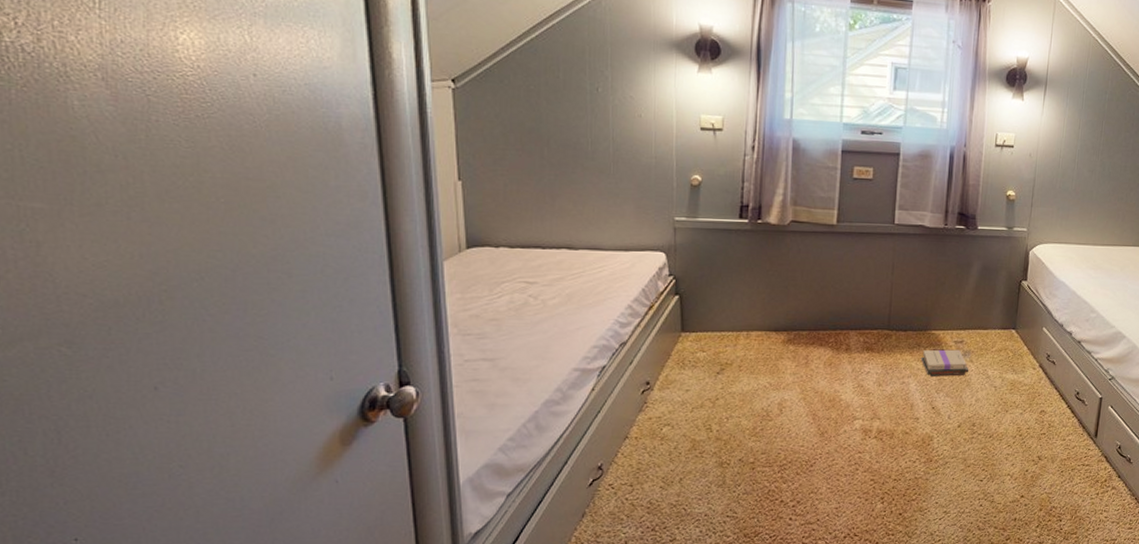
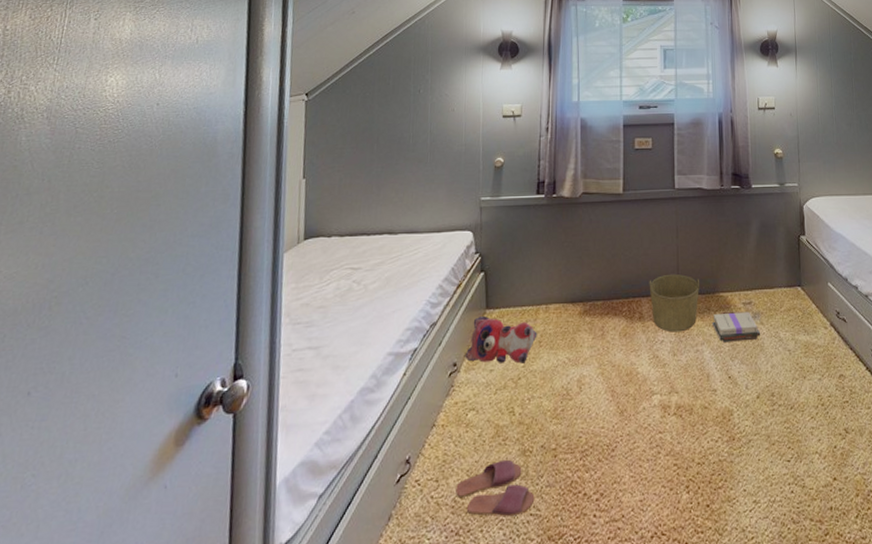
slippers: none [651,469,732,518] -> present [456,459,535,517]
stuffed animal: none [659,339,737,385] -> present [465,316,537,364]
basket: none [858,309,913,365] -> present [649,273,700,333]

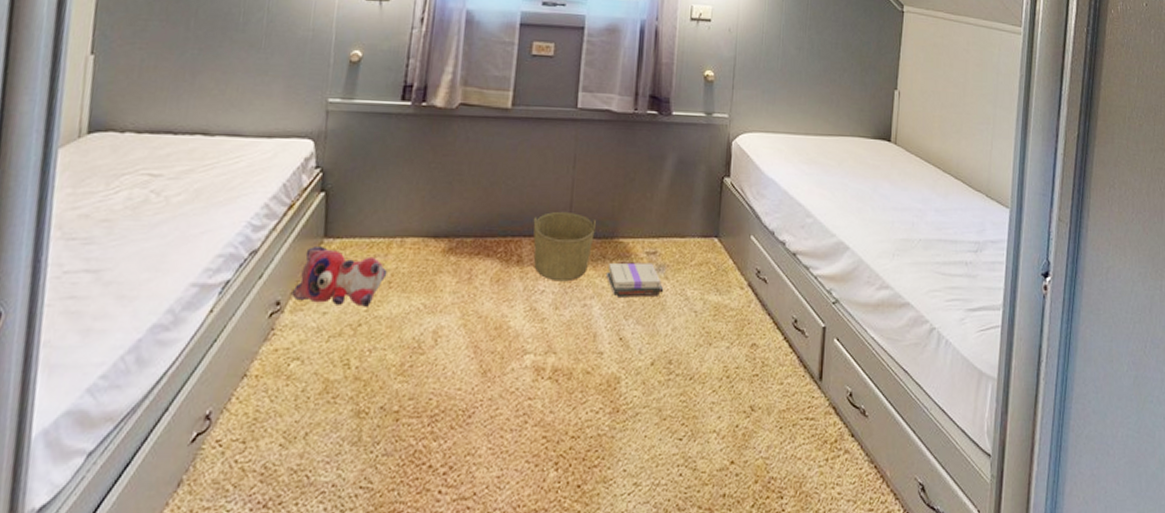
slippers: present [456,459,535,517] -> none [267,421,367,489]

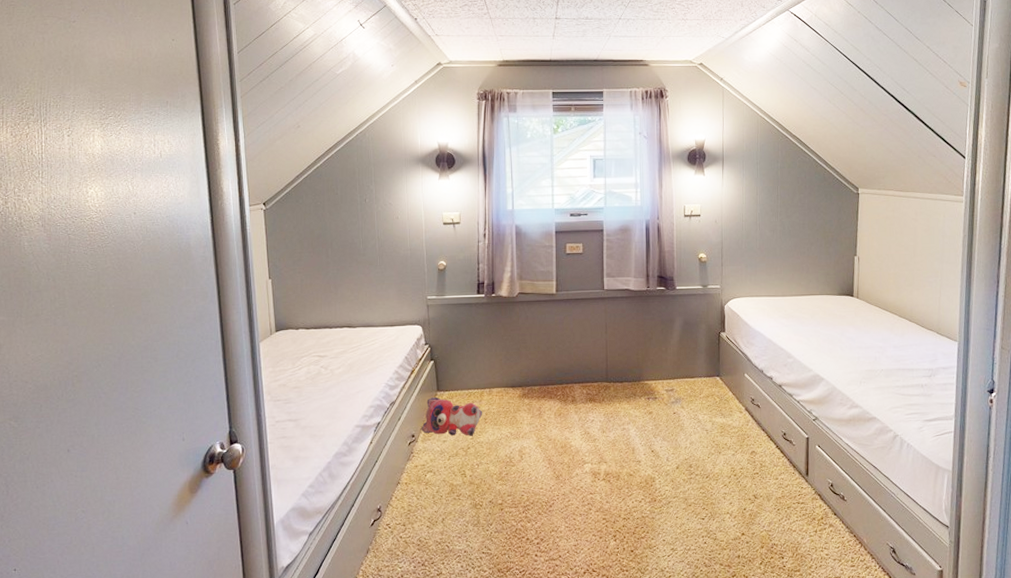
basket: present [533,211,597,282] -> none [580,364,627,413]
books: present [605,262,664,298] -> none [637,397,682,422]

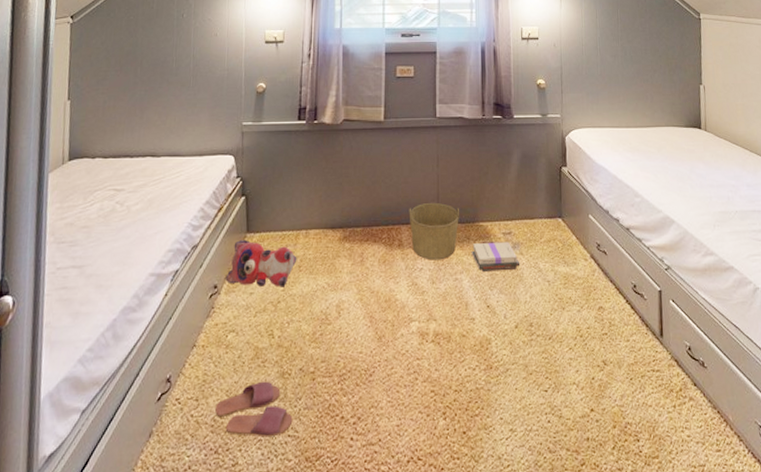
slippers: none [420,510,486,554] -> present [215,381,293,438]
basket: none [580,364,627,413] -> present [409,202,460,261]
books: none [637,397,682,422] -> present [471,241,520,272]

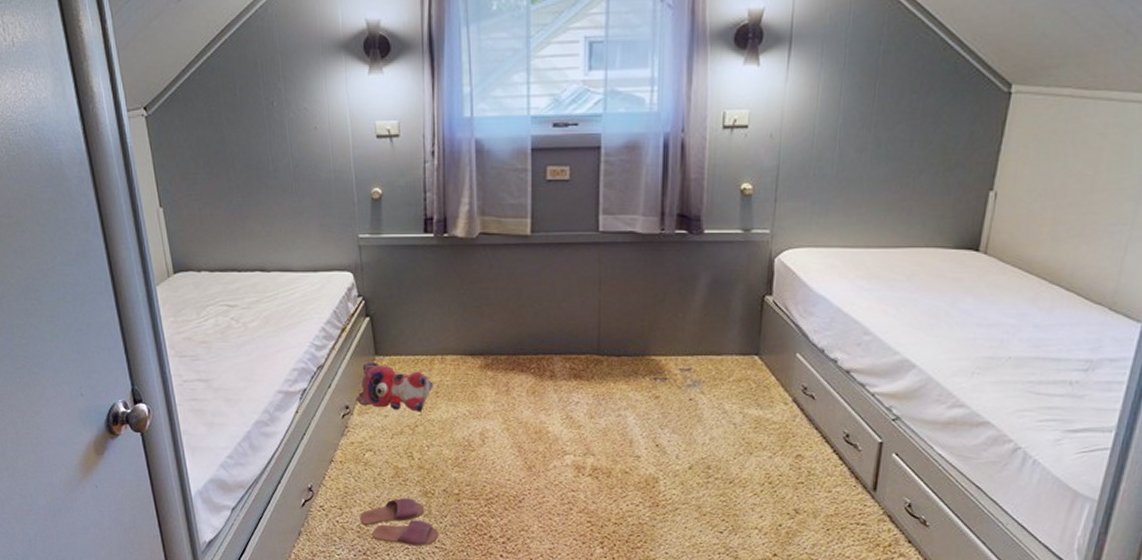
basket: present [409,202,460,261] -> none [562,331,627,395]
books: present [471,241,520,272] -> none [638,378,700,410]

